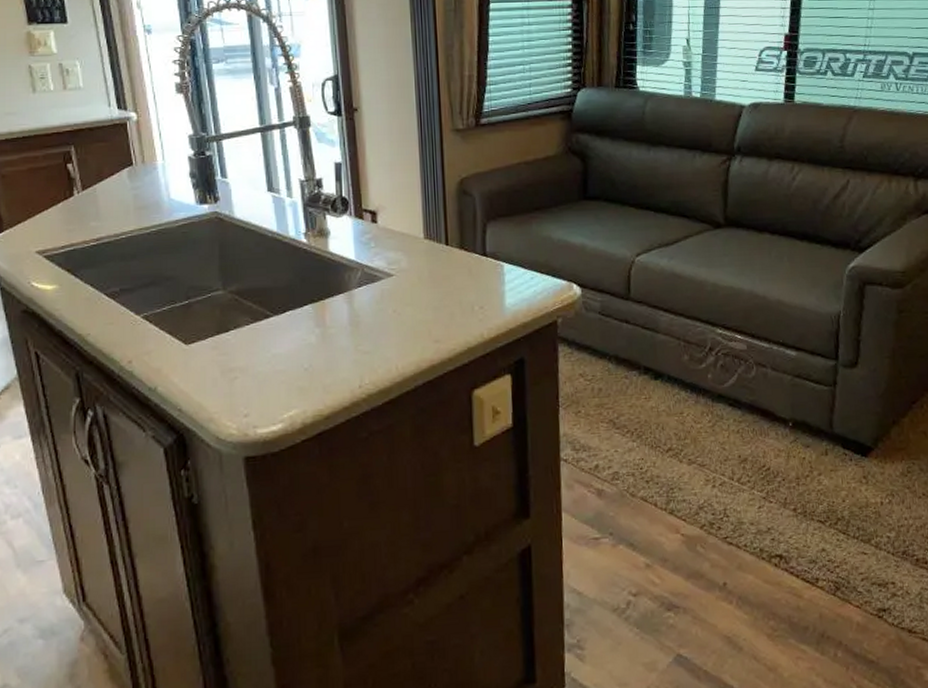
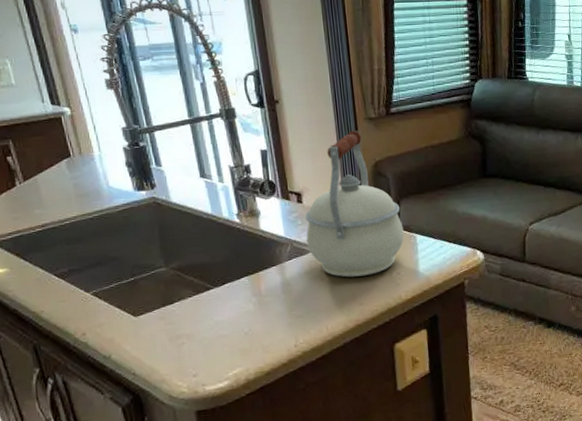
kettle: none [379,143,490,310] -> present [305,131,405,278]

